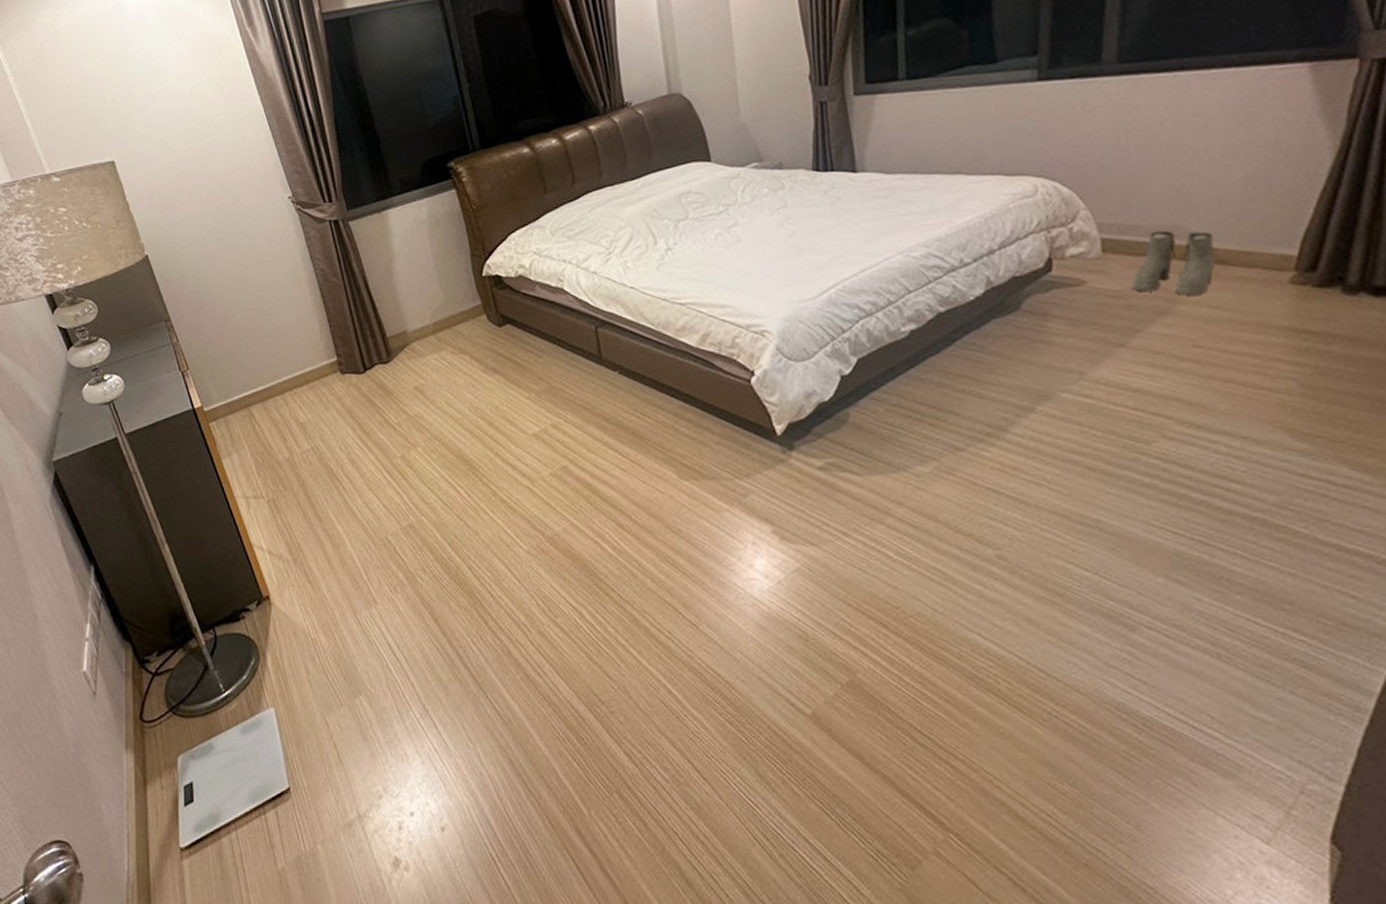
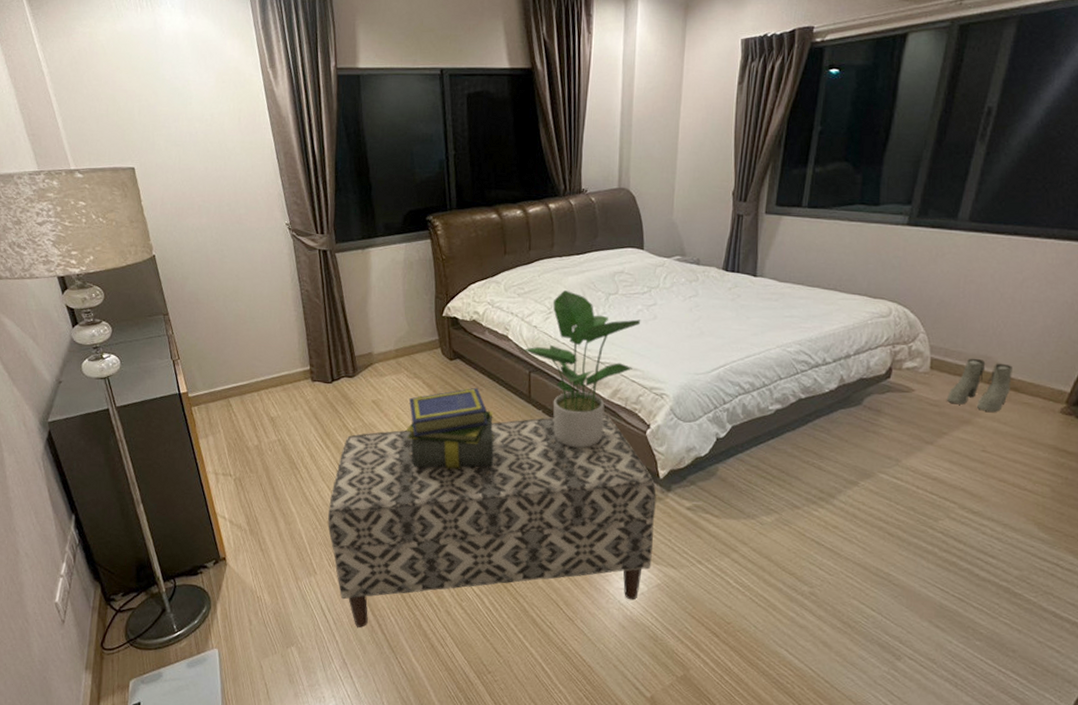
bench: none [380,365,785,663] -> present [328,413,656,628]
stack of books: none [456,354,570,461] -> present [405,387,495,470]
potted plant: none [584,224,722,412] -> present [523,290,641,448]

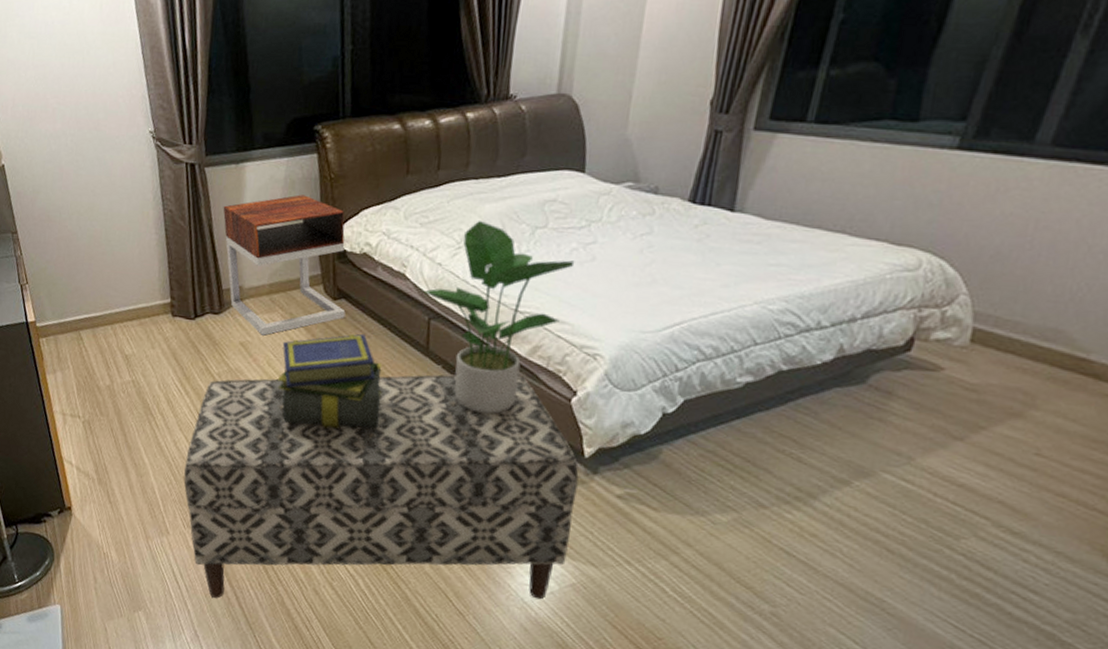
nightstand: none [352,273,461,394] -> present [223,194,346,336]
boots: present [947,358,1012,412] -> none [991,330,1094,404]

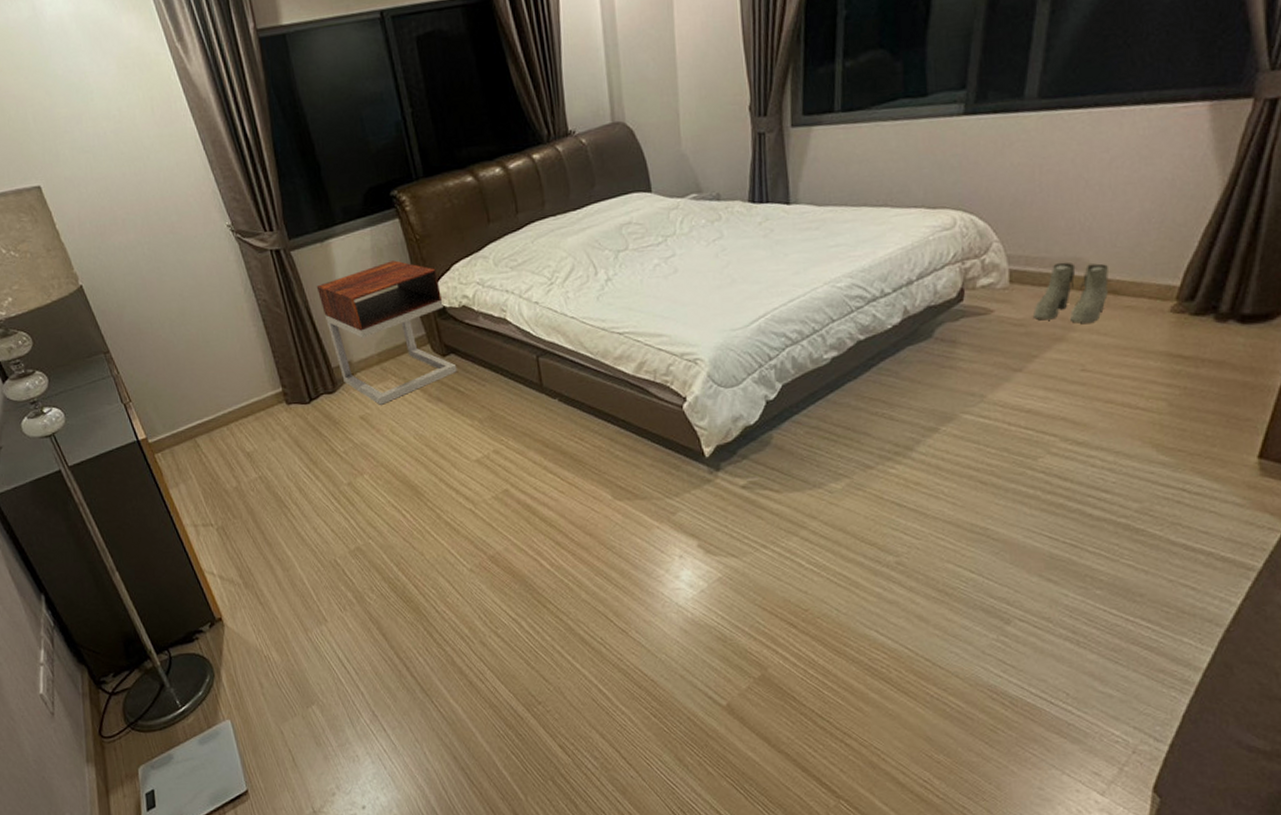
bench: present [183,374,579,600] -> none [329,392,709,674]
stack of books: present [277,333,382,429] -> none [401,383,511,487]
potted plant: present [423,221,575,414] -> none [526,254,660,437]
boots: none [991,330,1094,404] -> present [1033,262,1109,324]

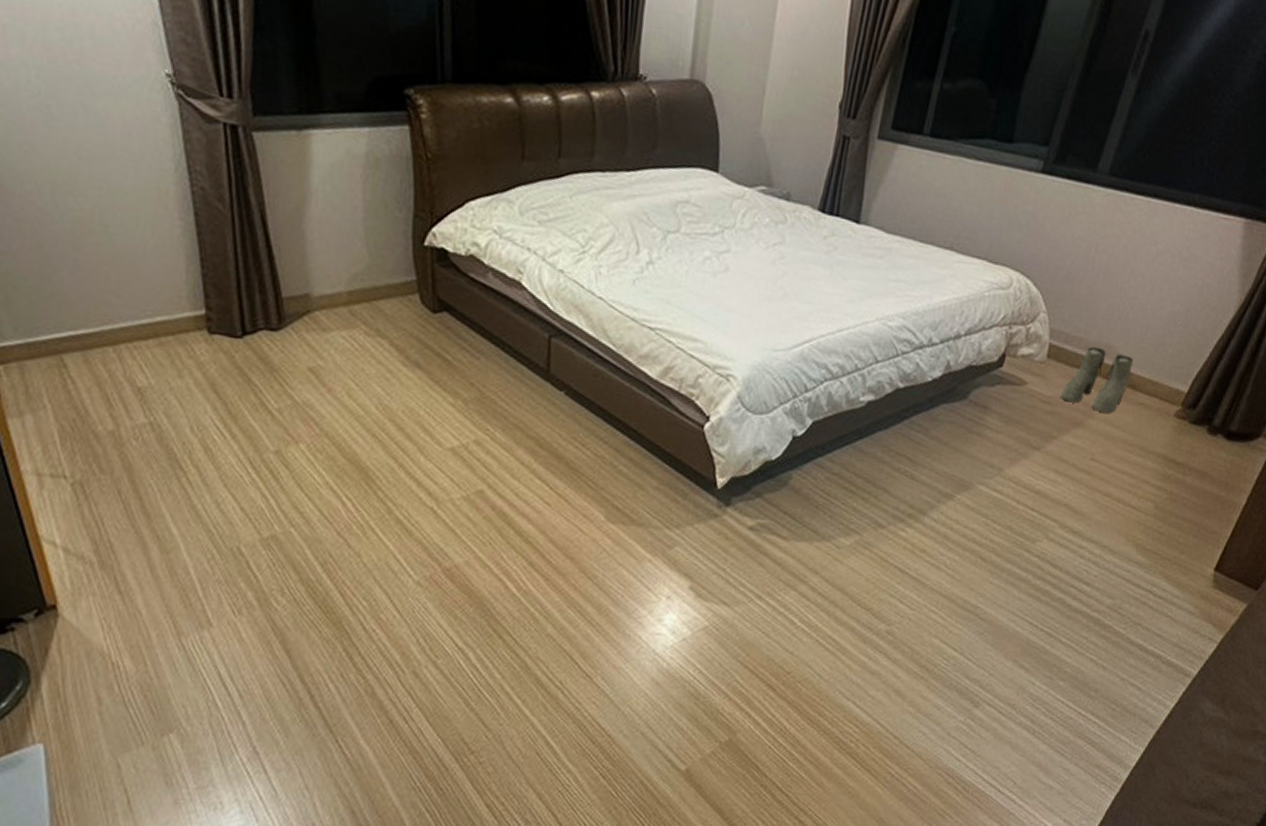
nightstand: present [316,260,457,405] -> none [280,177,449,358]

